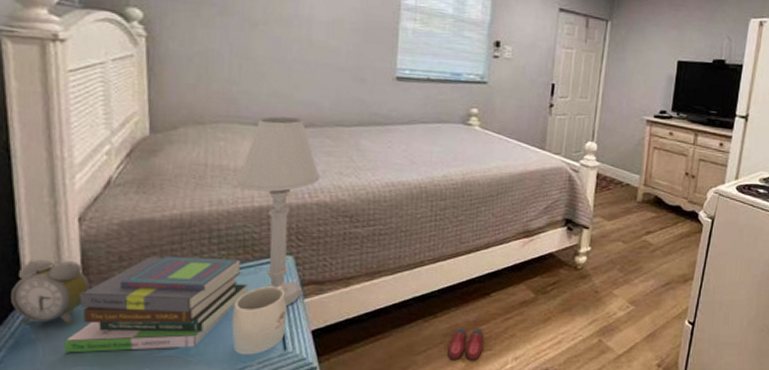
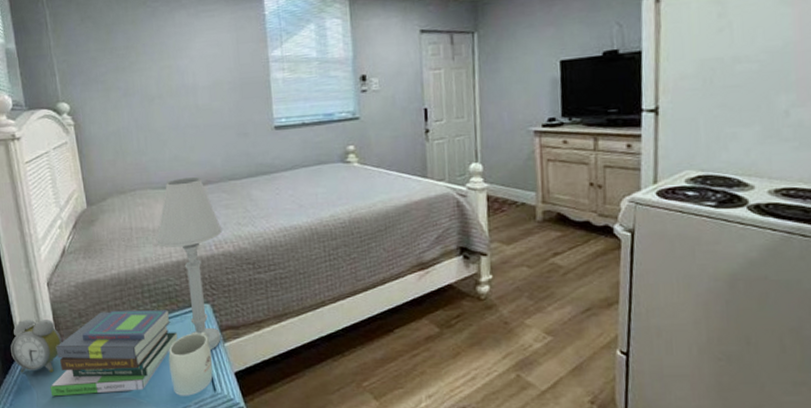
slippers: present [447,327,484,361] -> none [360,365,395,399]

